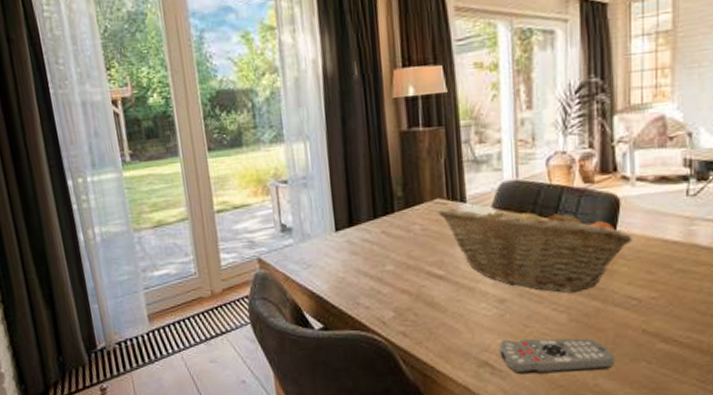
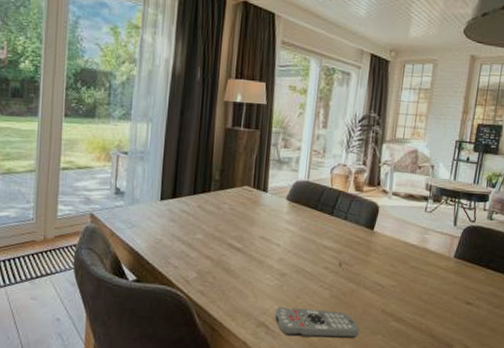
fruit basket: present [438,204,634,294] -> none [244,193,385,275]

